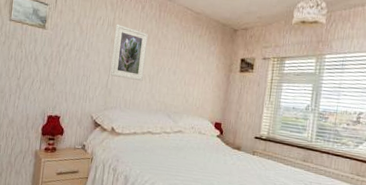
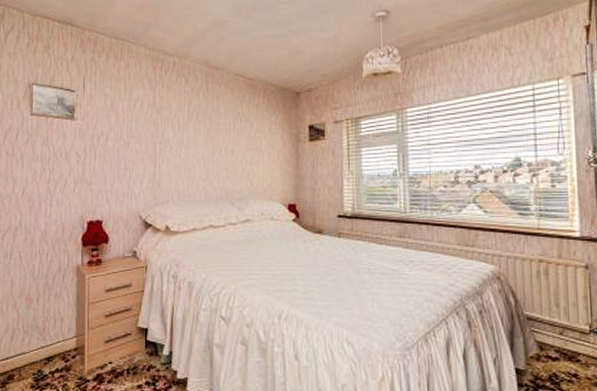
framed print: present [110,24,149,82] -> none [156,103,197,167]

